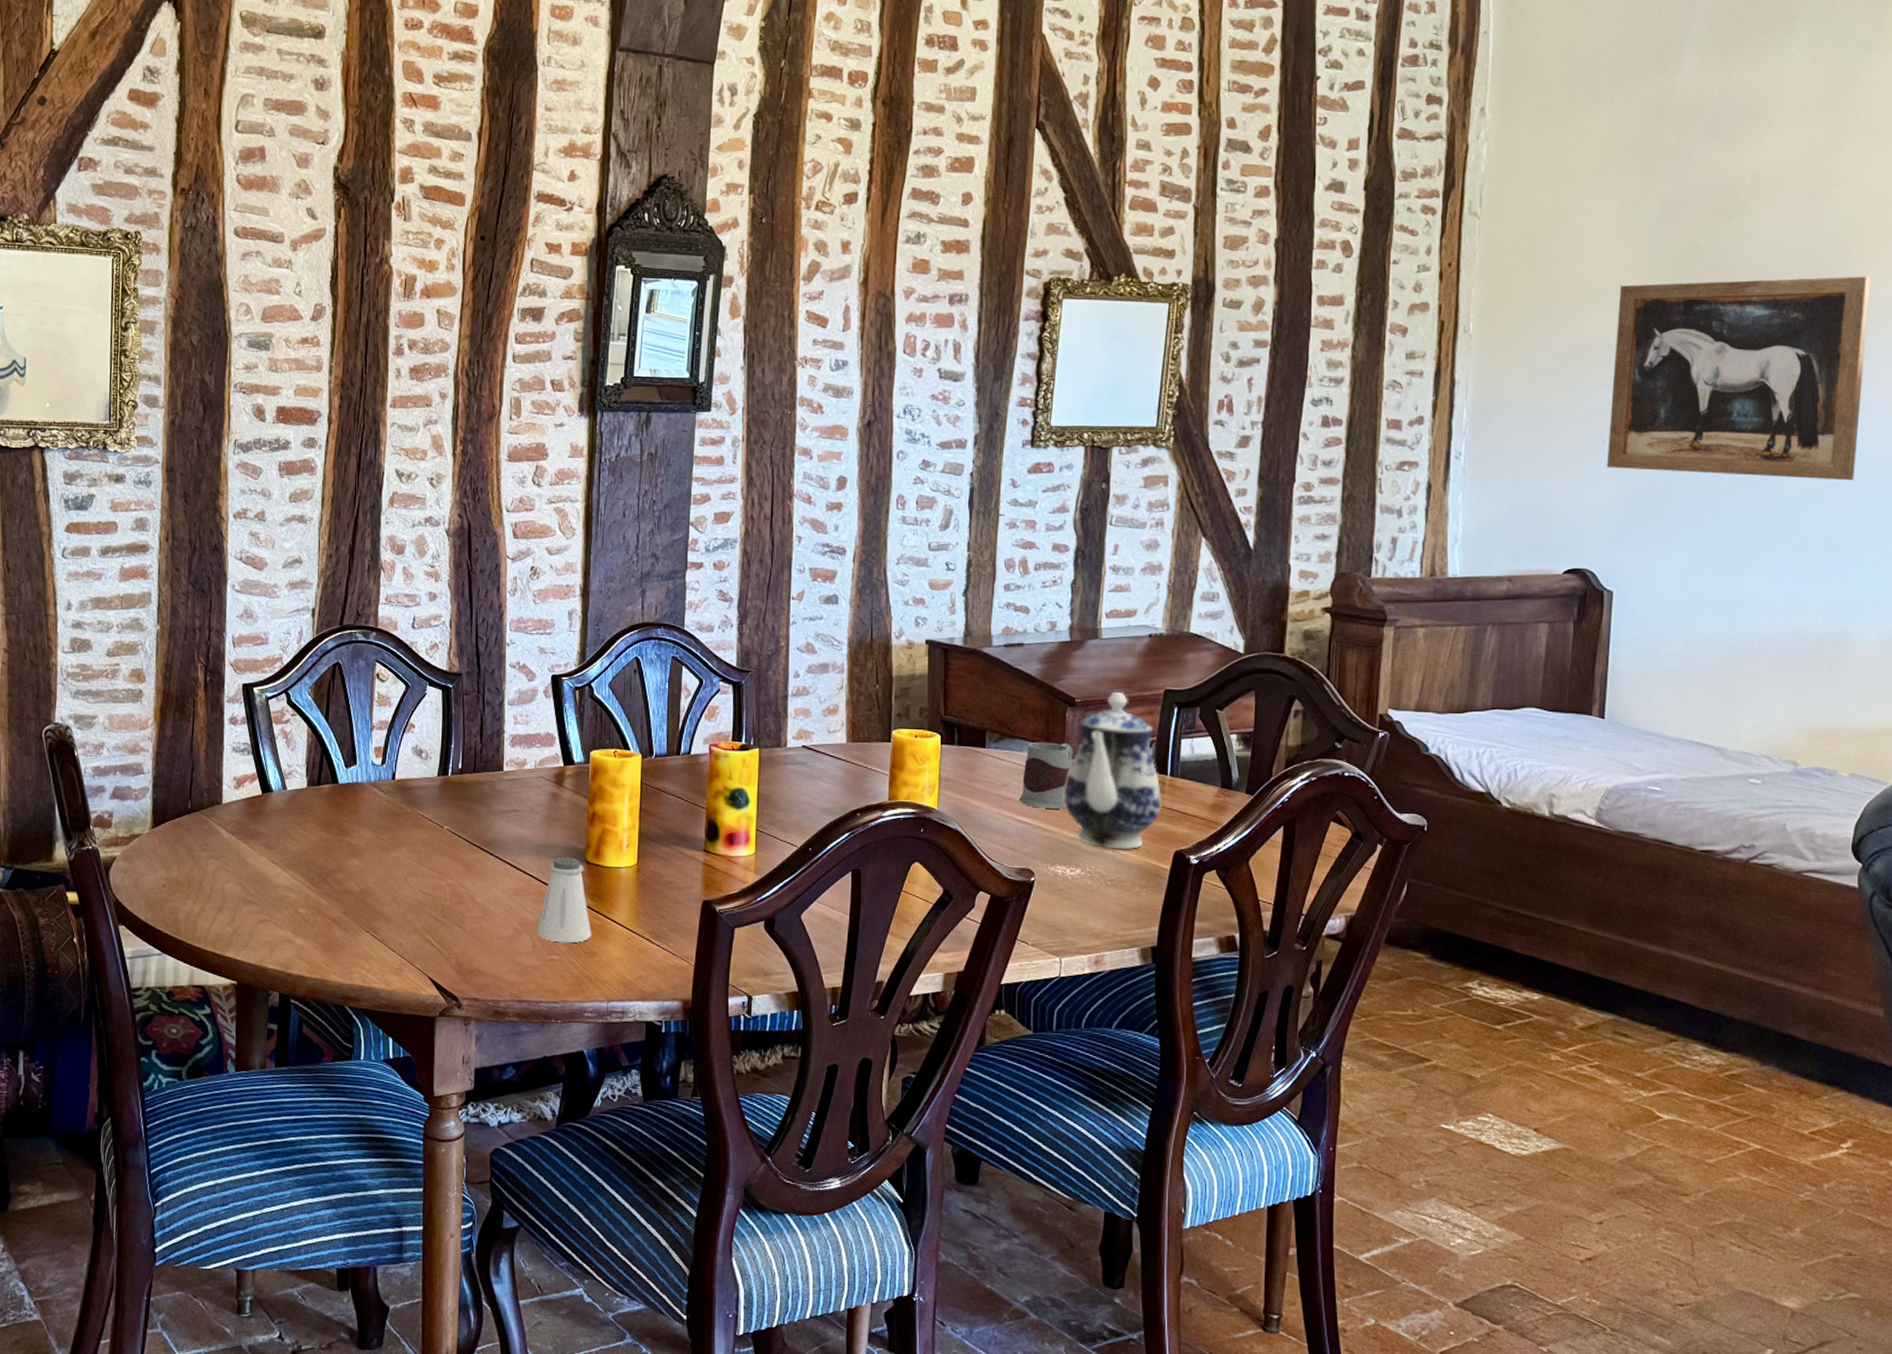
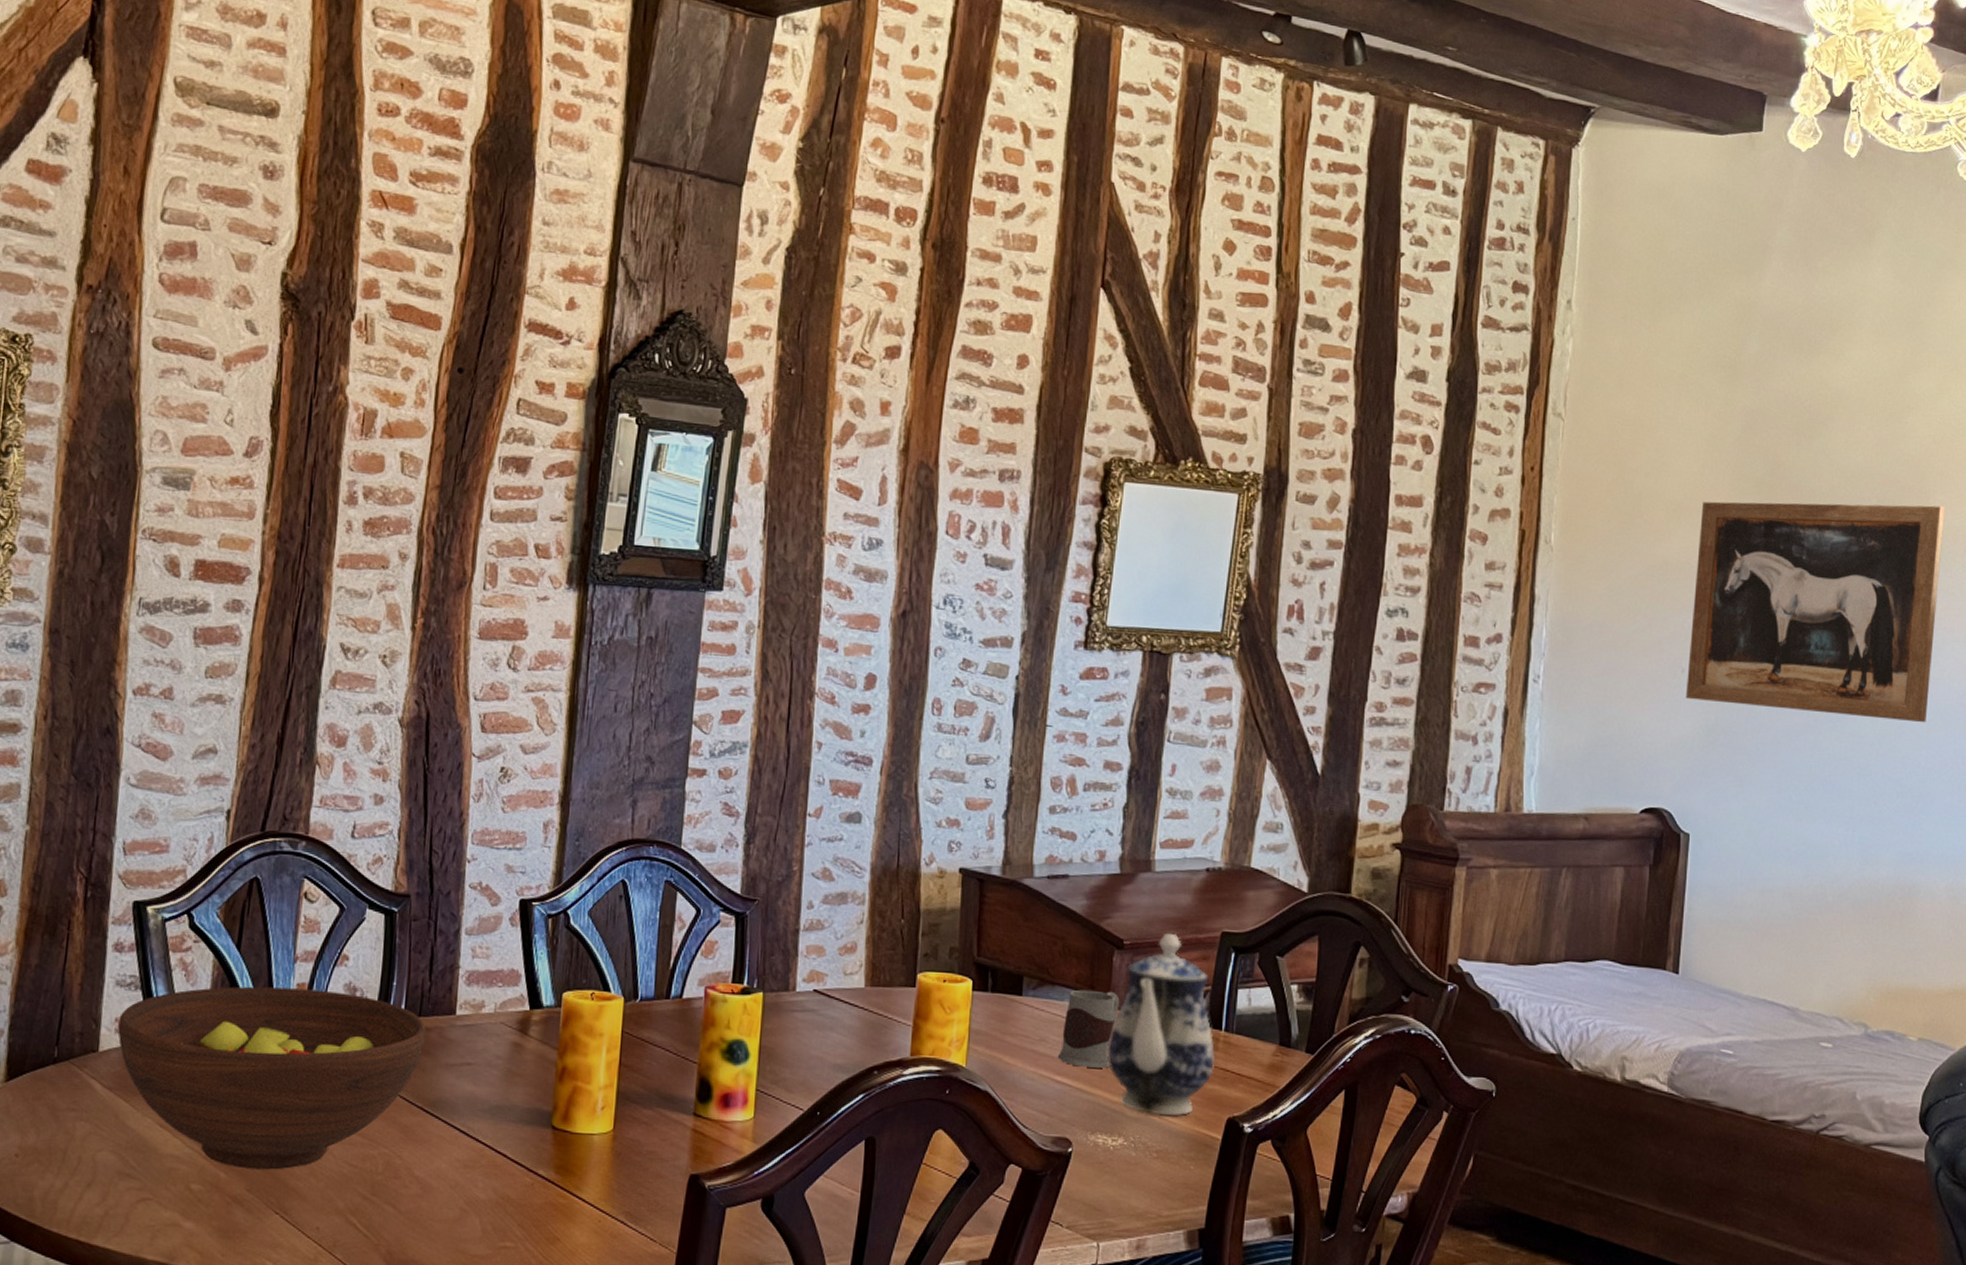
fruit bowl: none [236,750,480,897] -> present [117,986,426,1170]
saltshaker: present [536,857,592,943] -> none [487,1121,555,1227]

